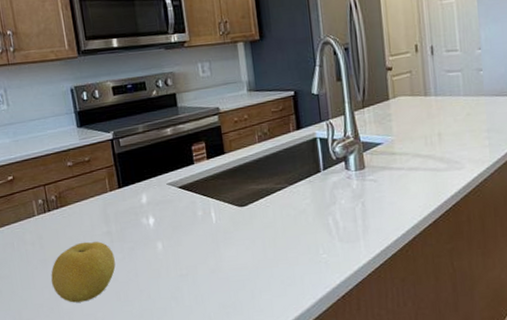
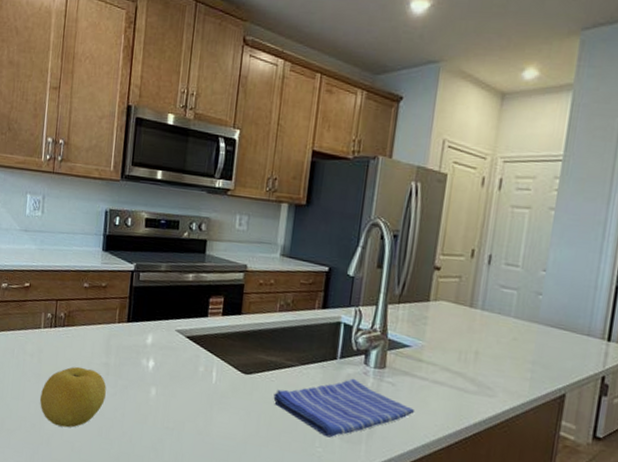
dish towel: none [272,184,400,243] -> present [273,378,415,438]

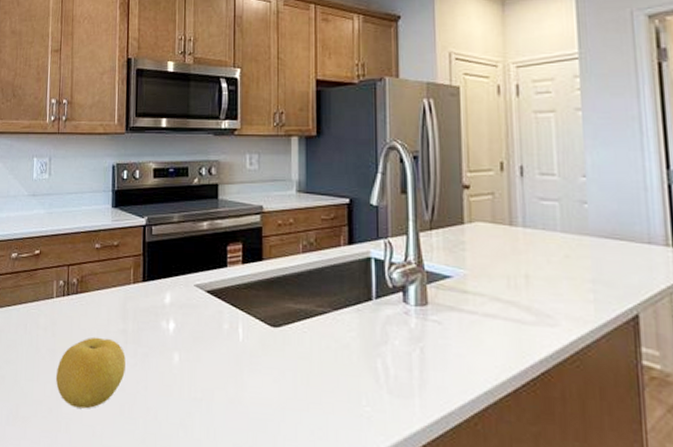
dish towel: present [273,378,415,438] -> none [308,320,470,393]

